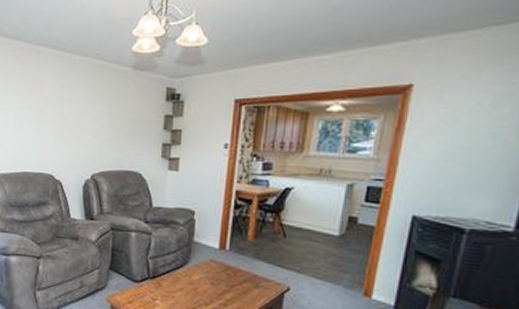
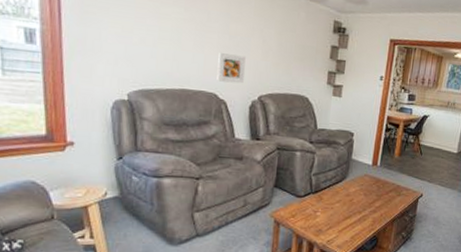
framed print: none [53,135,78,164] -> present [217,53,246,84]

